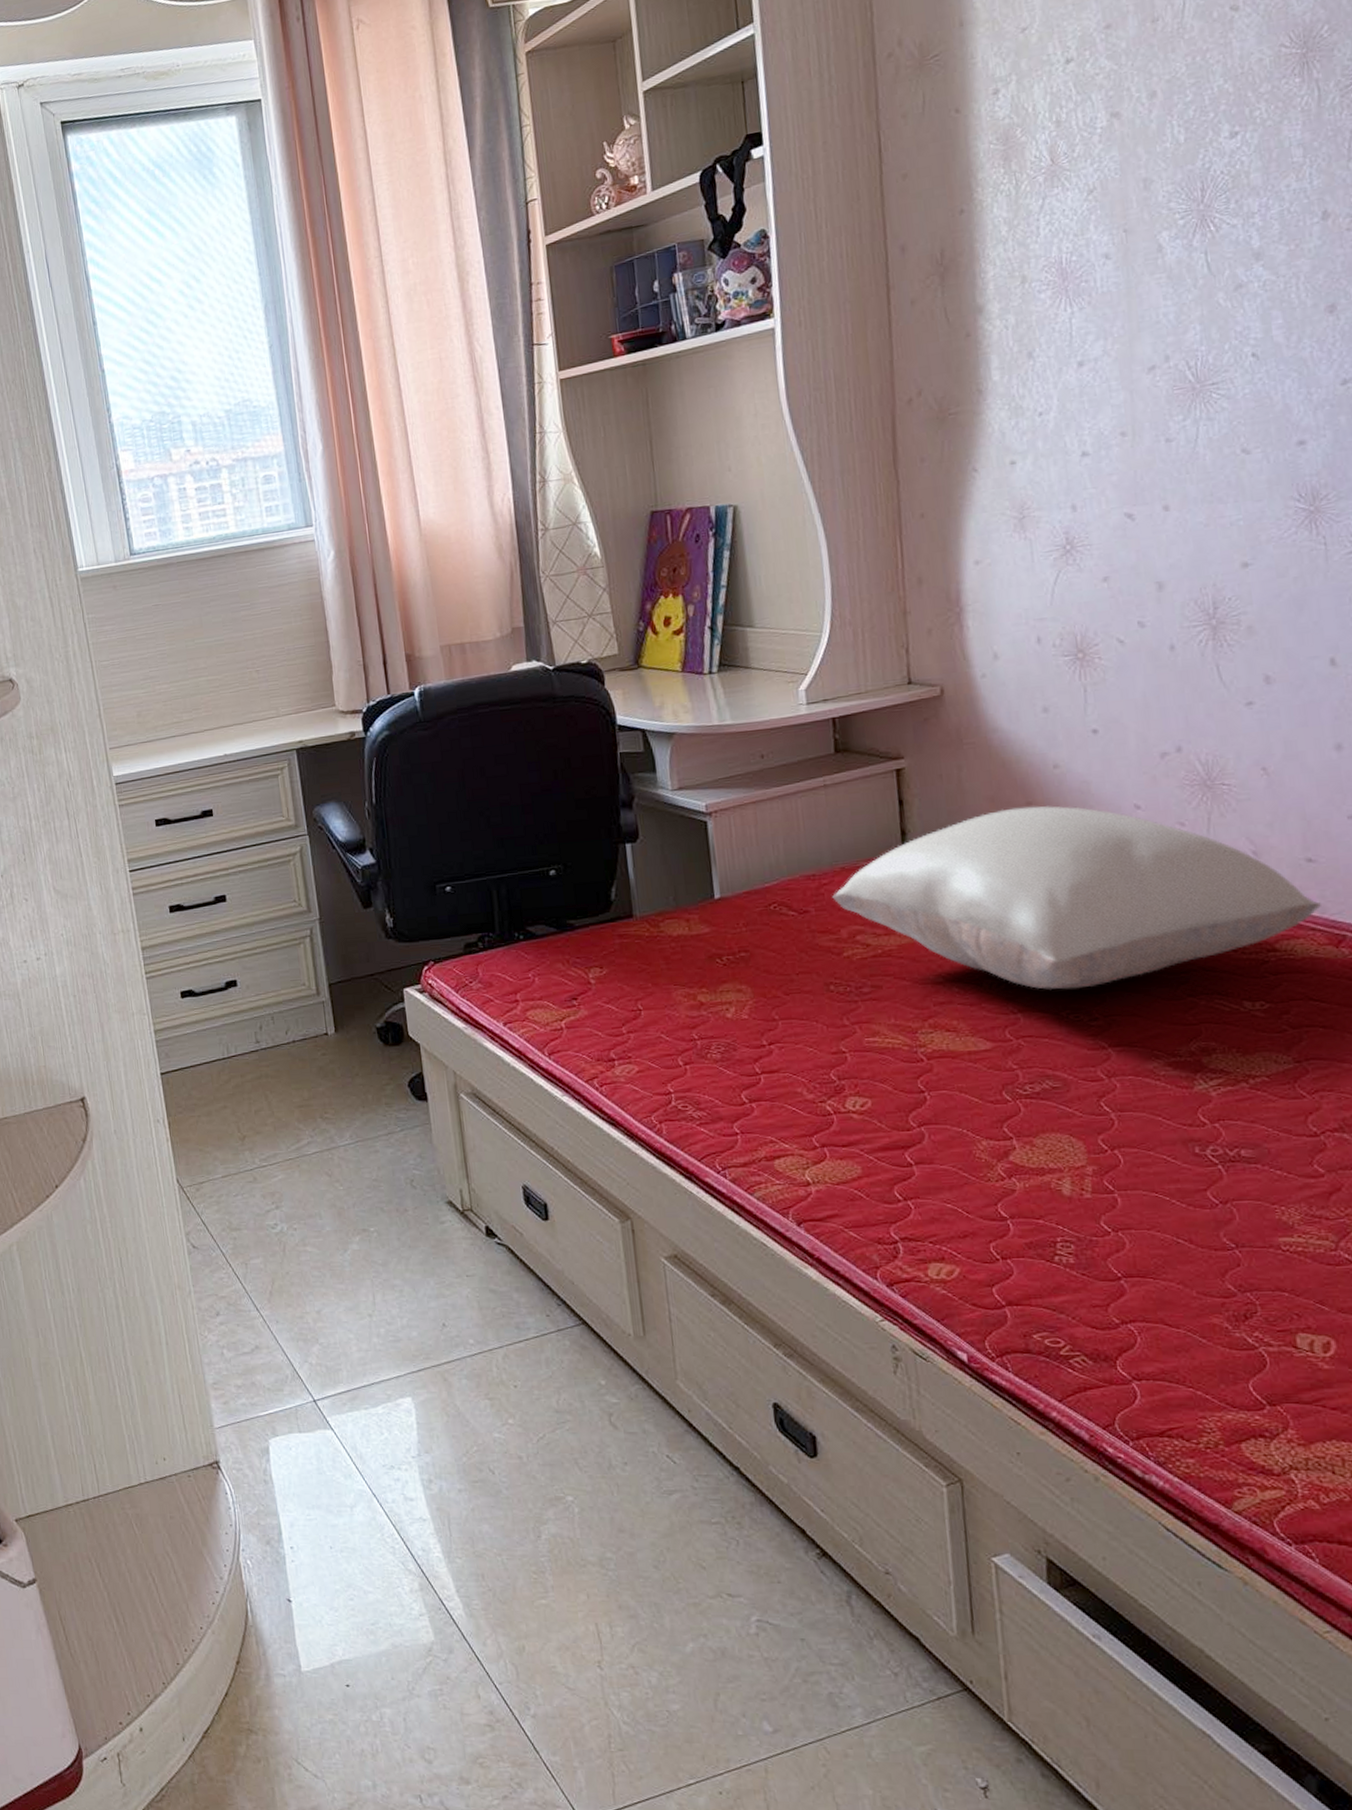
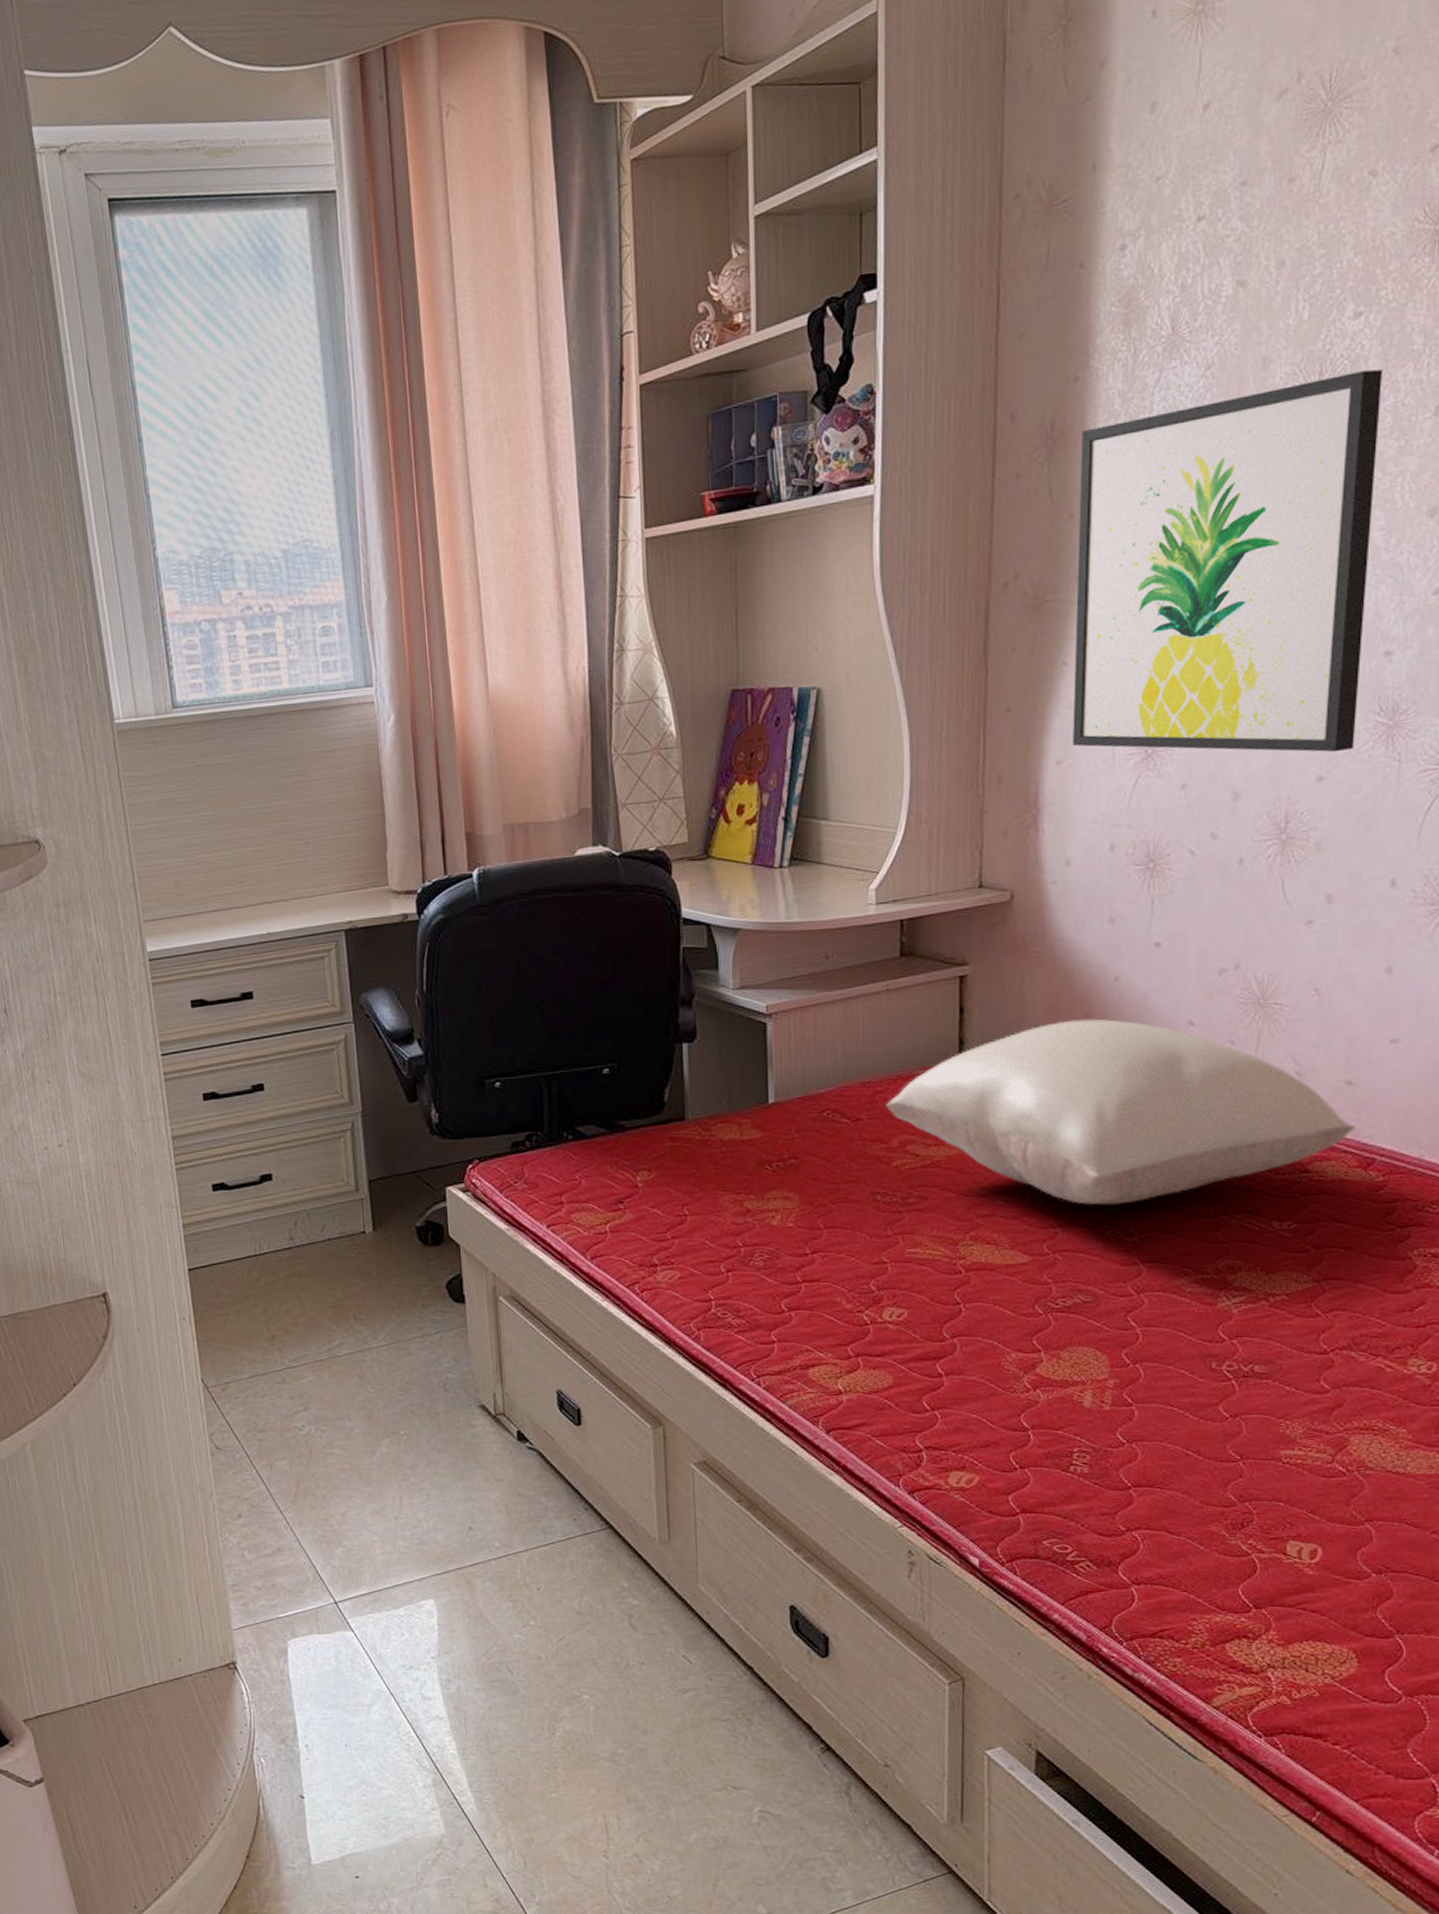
wall art: none [971,182,1277,547] -> present [1072,369,1383,753]

